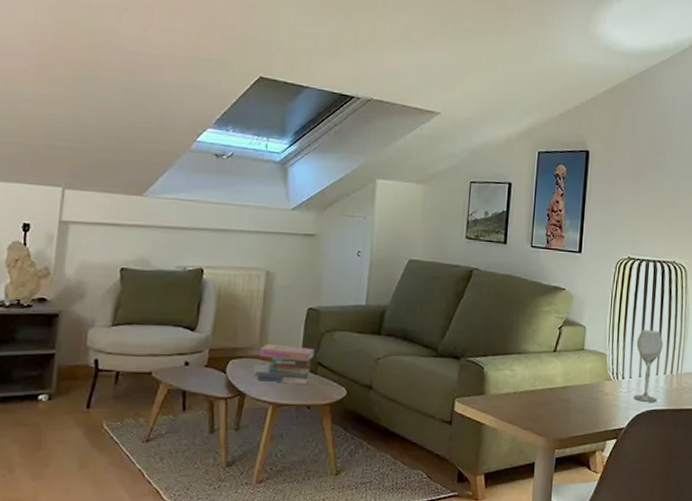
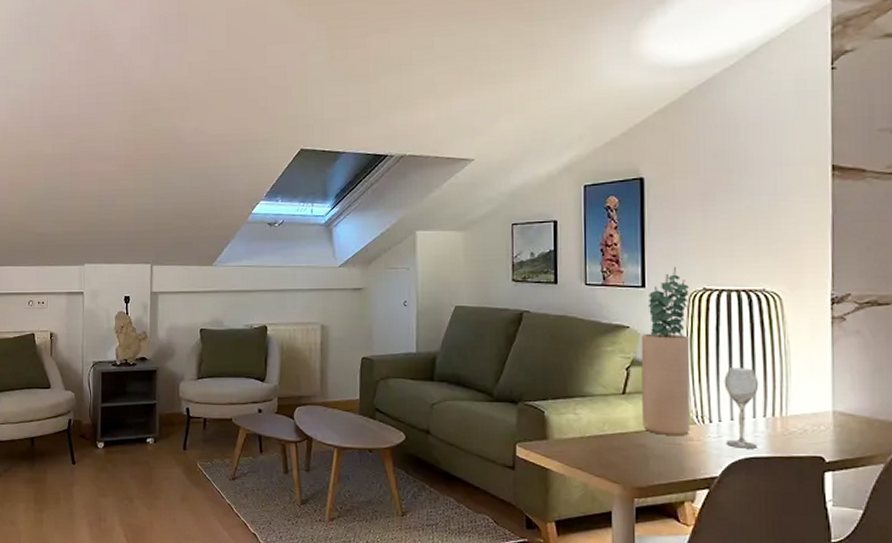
books: present [254,344,315,384] -> none [318,392,371,429]
vase: none [568,236,617,392] -> present [641,267,691,437]

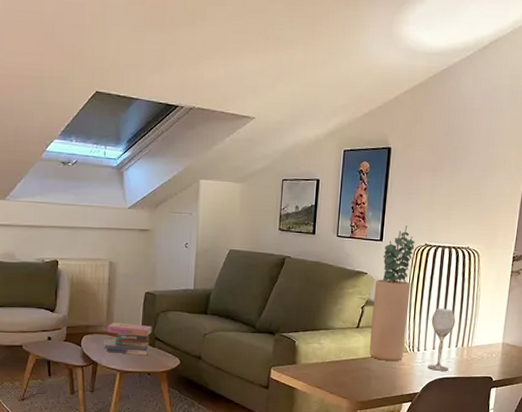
books: none [318,392,371,429] -> present [104,322,152,355]

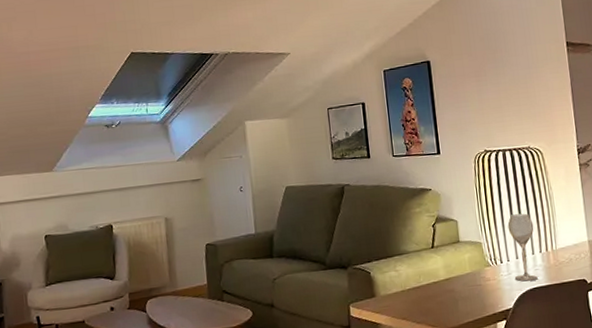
books: present [104,322,152,355] -> none [169,278,219,314]
vase: present [369,225,415,362] -> none [441,134,487,279]

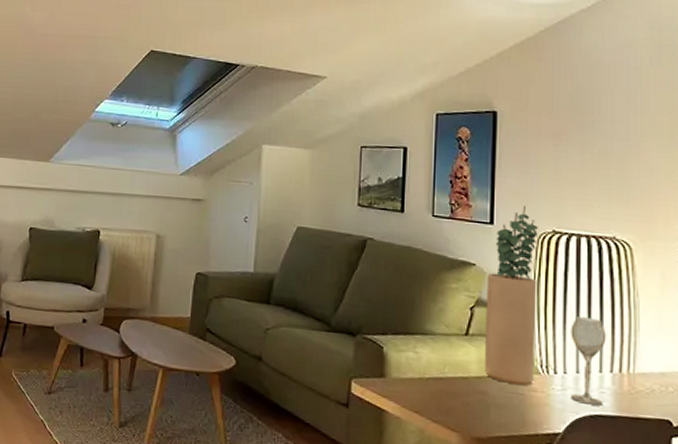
vase: none [441,134,487,279] -> present [485,206,538,386]

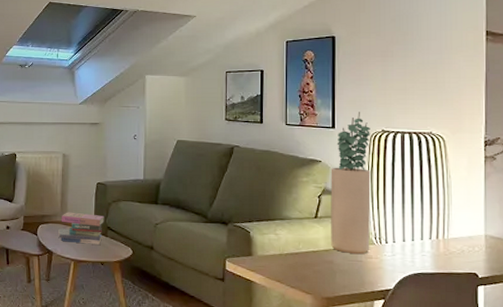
books: none [145,306,203,350] -> present [58,212,104,245]
wineglass: present [570,316,607,406] -> none [398,197,426,266]

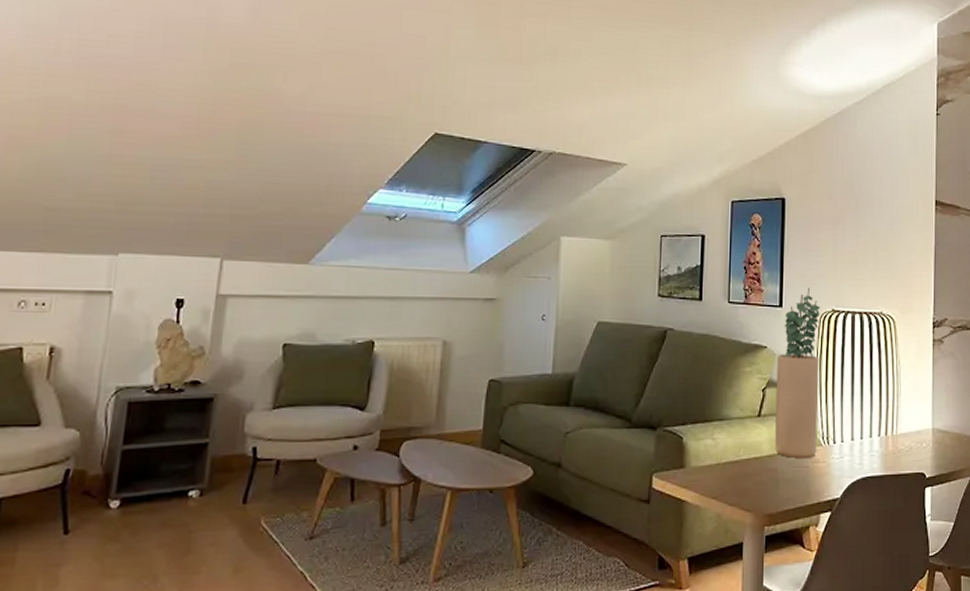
books: present [58,212,104,245] -> none [430,421,497,465]

